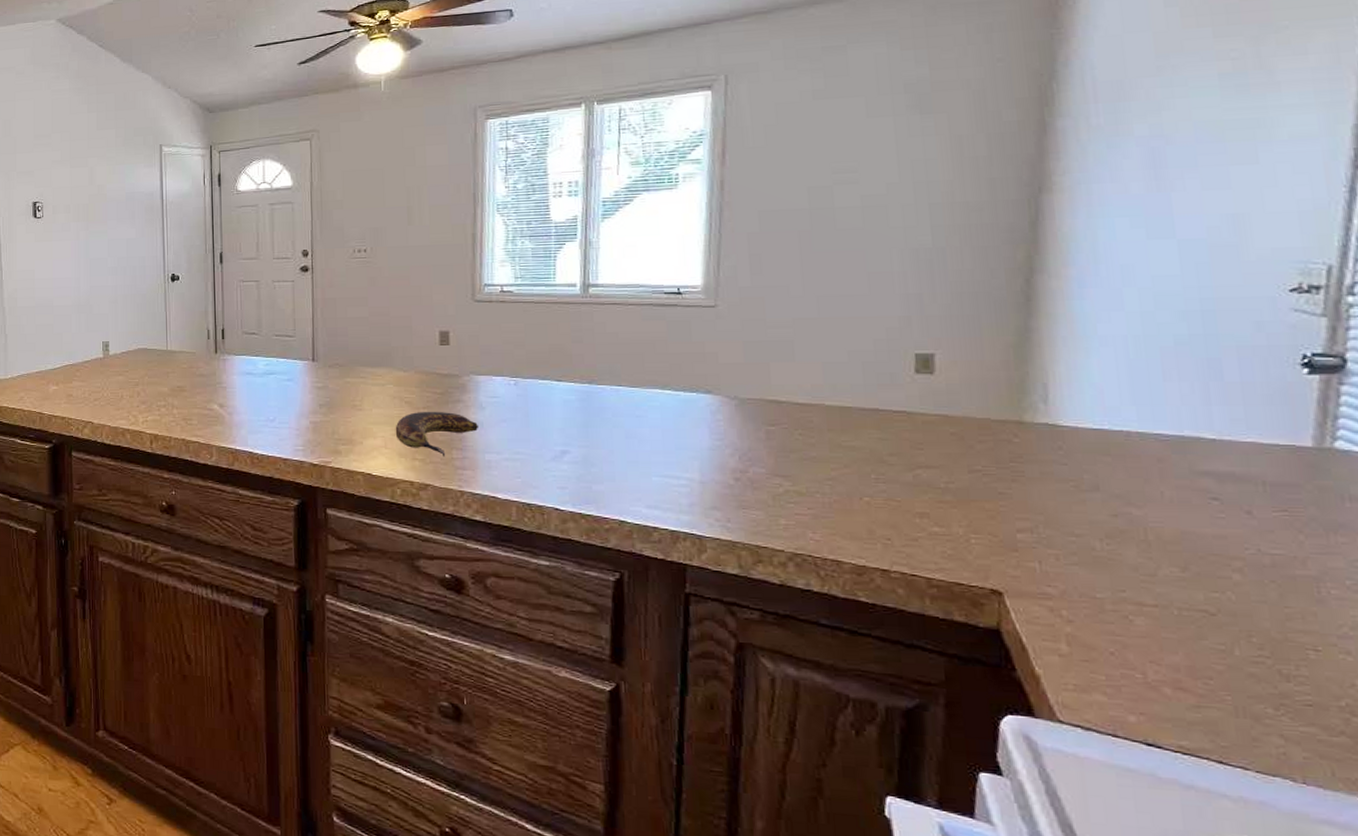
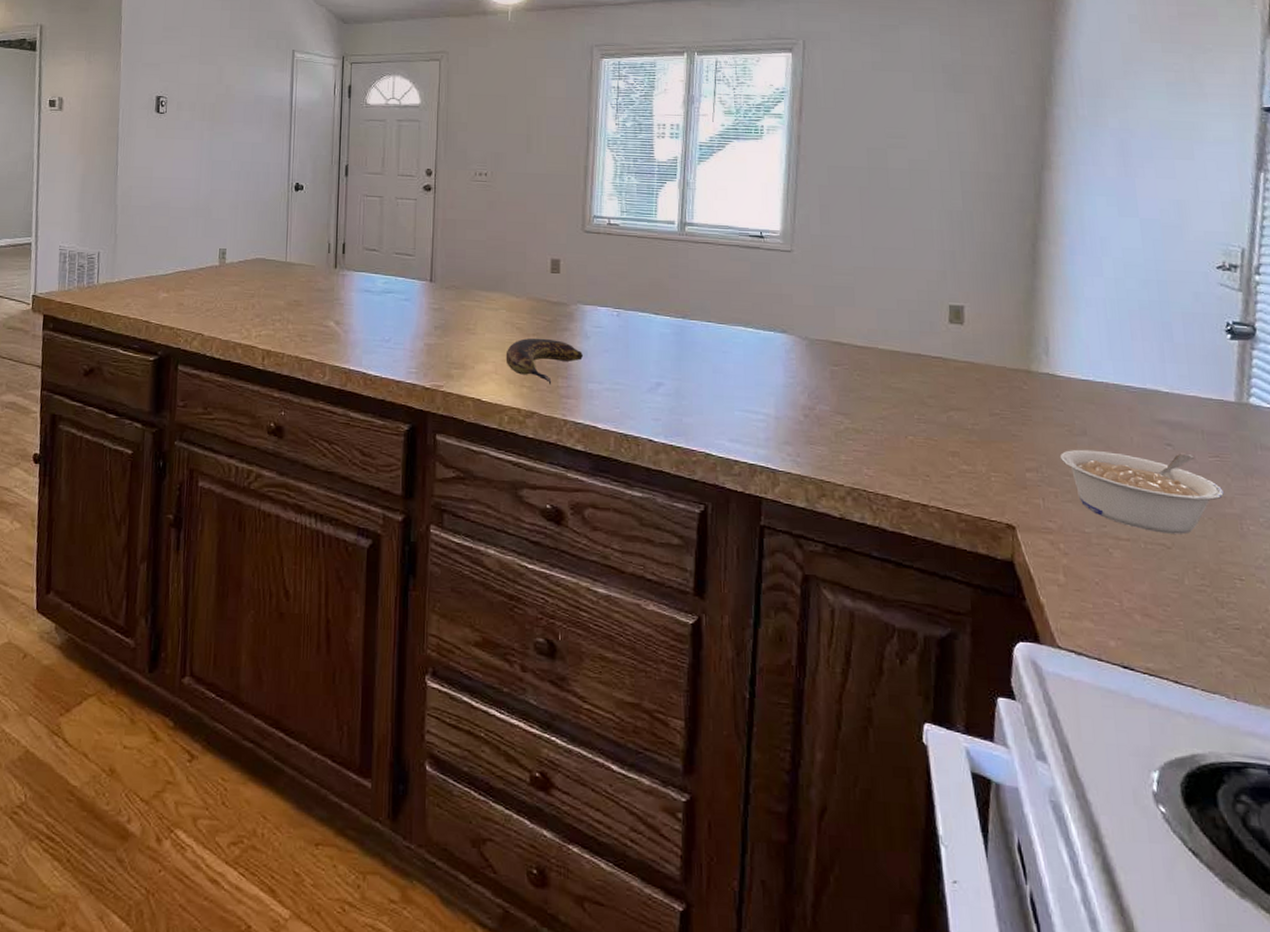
legume: none [1063,507,1294,600] -> present [1061,449,1224,535]

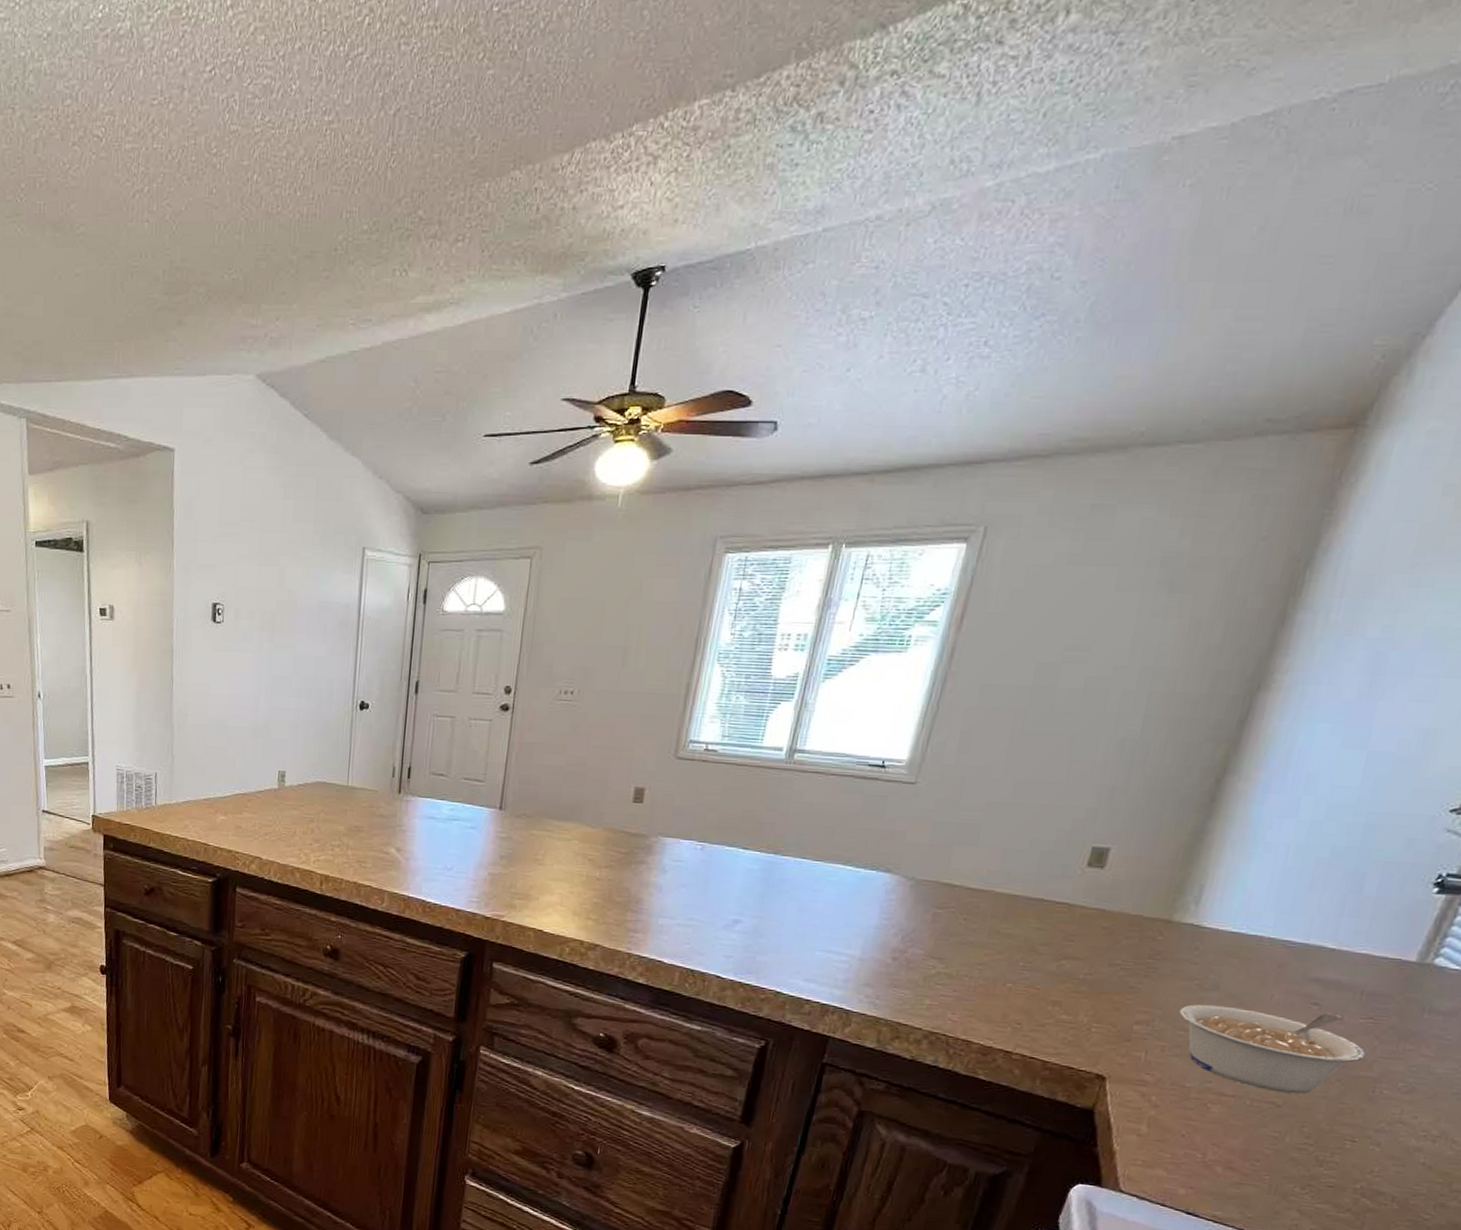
banana: present [505,338,583,385] -> none [573,870,657,919]

